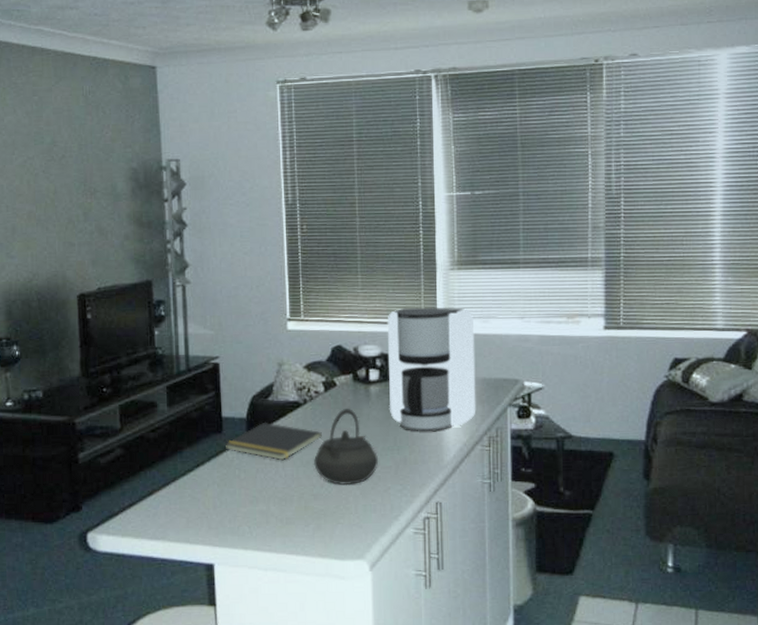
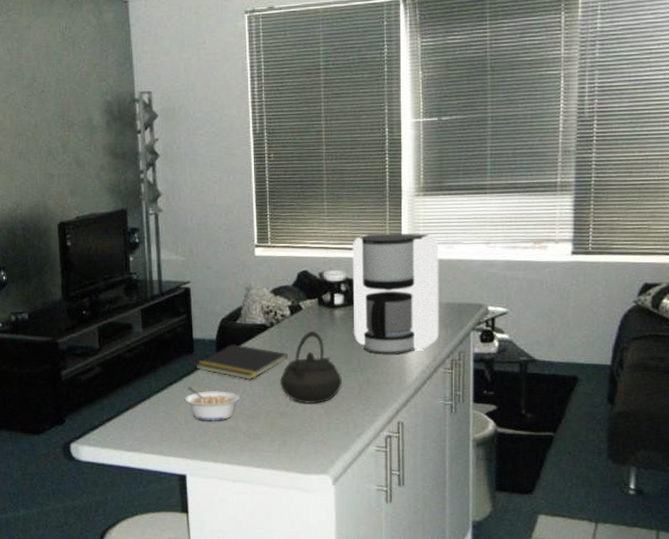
legume: none [212,468,271,505] -> present [184,387,239,421]

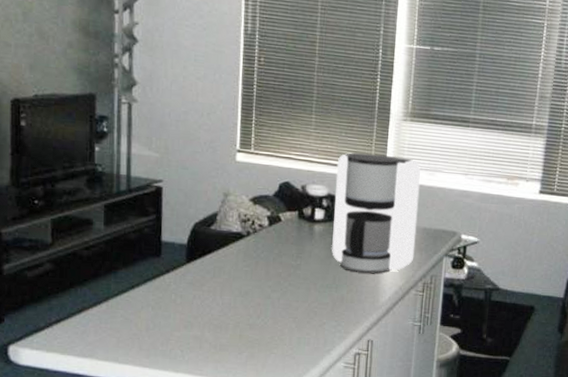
legume: present [184,387,239,421] -> none [146,292,208,330]
notepad: present [195,343,288,380] -> none [162,250,263,289]
kettle: present [279,330,342,405] -> none [251,243,316,318]

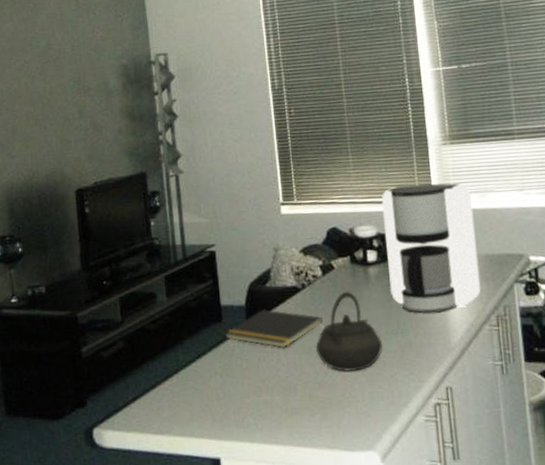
notepad: none [162,250,263,289] -> present [225,308,323,348]
kettle: none [251,243,316,318] -> present [315,291,382,372]

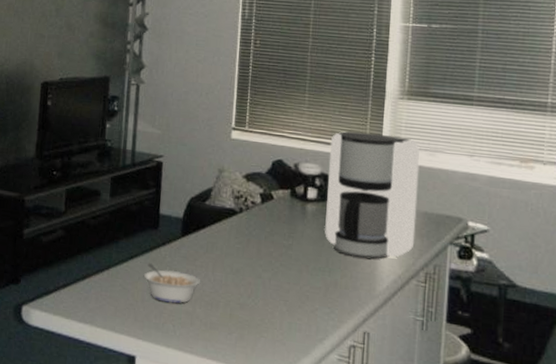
legume: none [214,358,274,396] -> present [143,263,200,304]
notepad: present [225,308,323,348] -> none [159,224,254,265]
kettle: present [315,291,382,372] -> none [242,222,308,300]

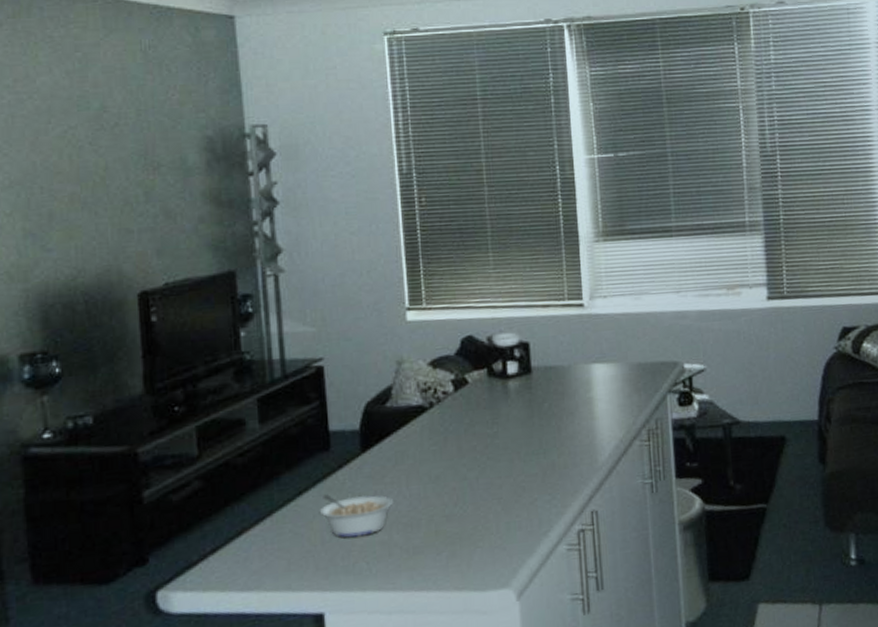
coffee maker: present [325,131,421,260] -> none [525,284,632,430]

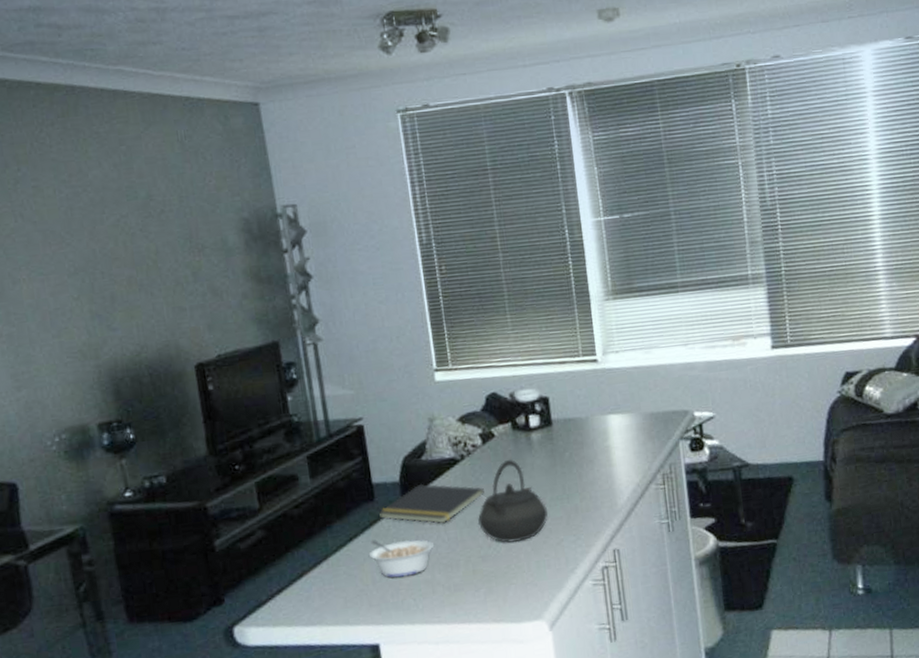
notepad: none [333,432,453,478] -> present [378,483,484,524]
kettle: none [443,408,521,501] -> present [477,459,548,543]

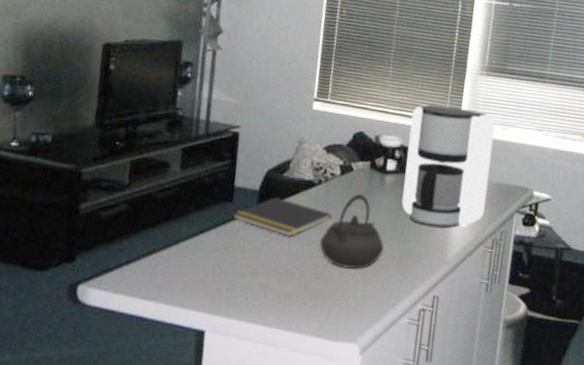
legume: present [368,539,434,578] -> none [215,237,275,277]
coffee maker: none [542,340,647,477] -> present [402,104,495,228]

